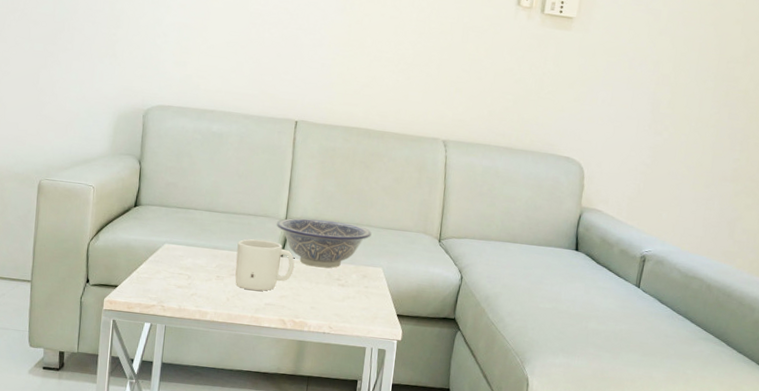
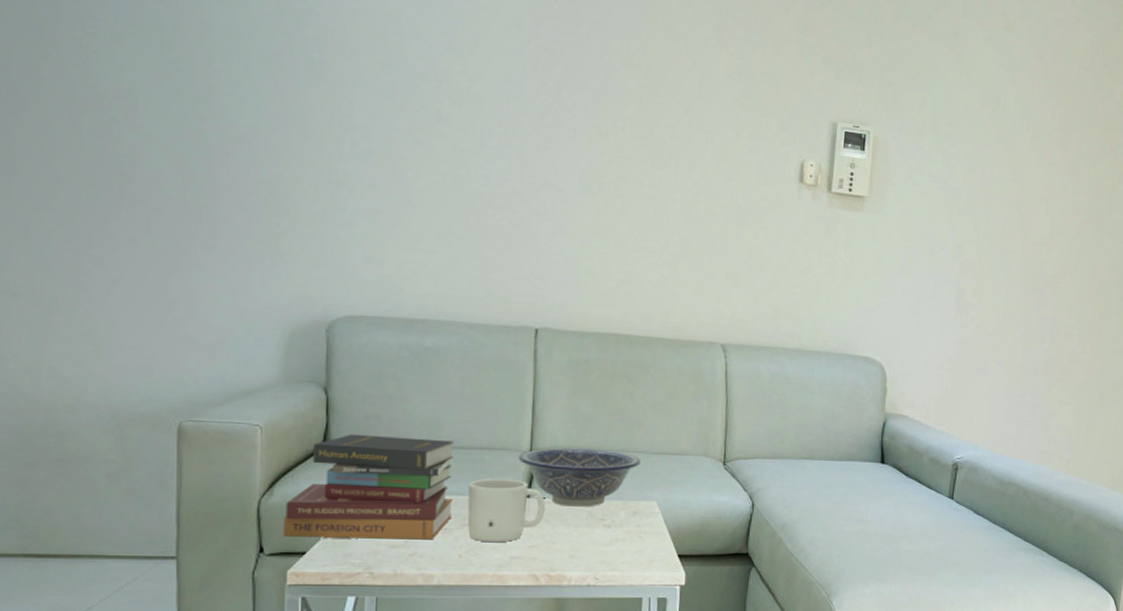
books: none [103,196,229,284] -> present [283,433,454,540]

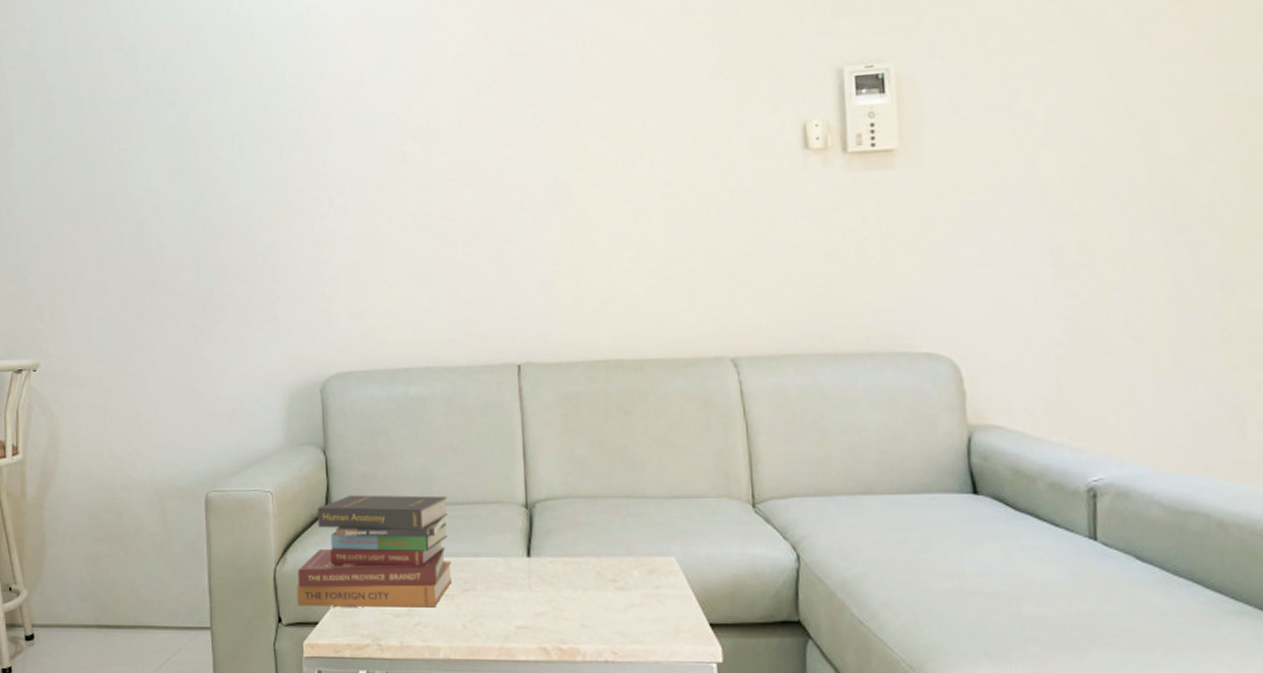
mug: present [467,478,545,543] -> none [466,535,548,610]
decorative bowl: present [518,447,641,507] -> none [513,496,651,566]

